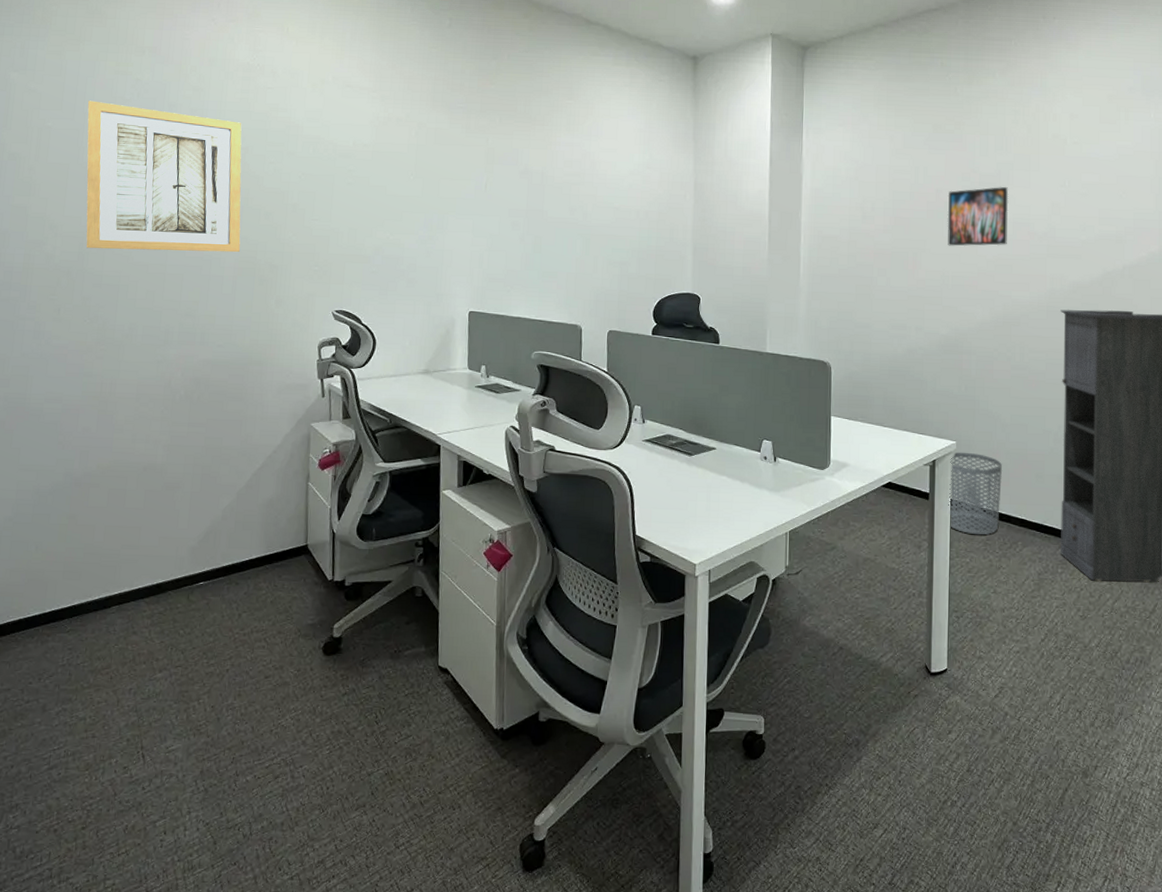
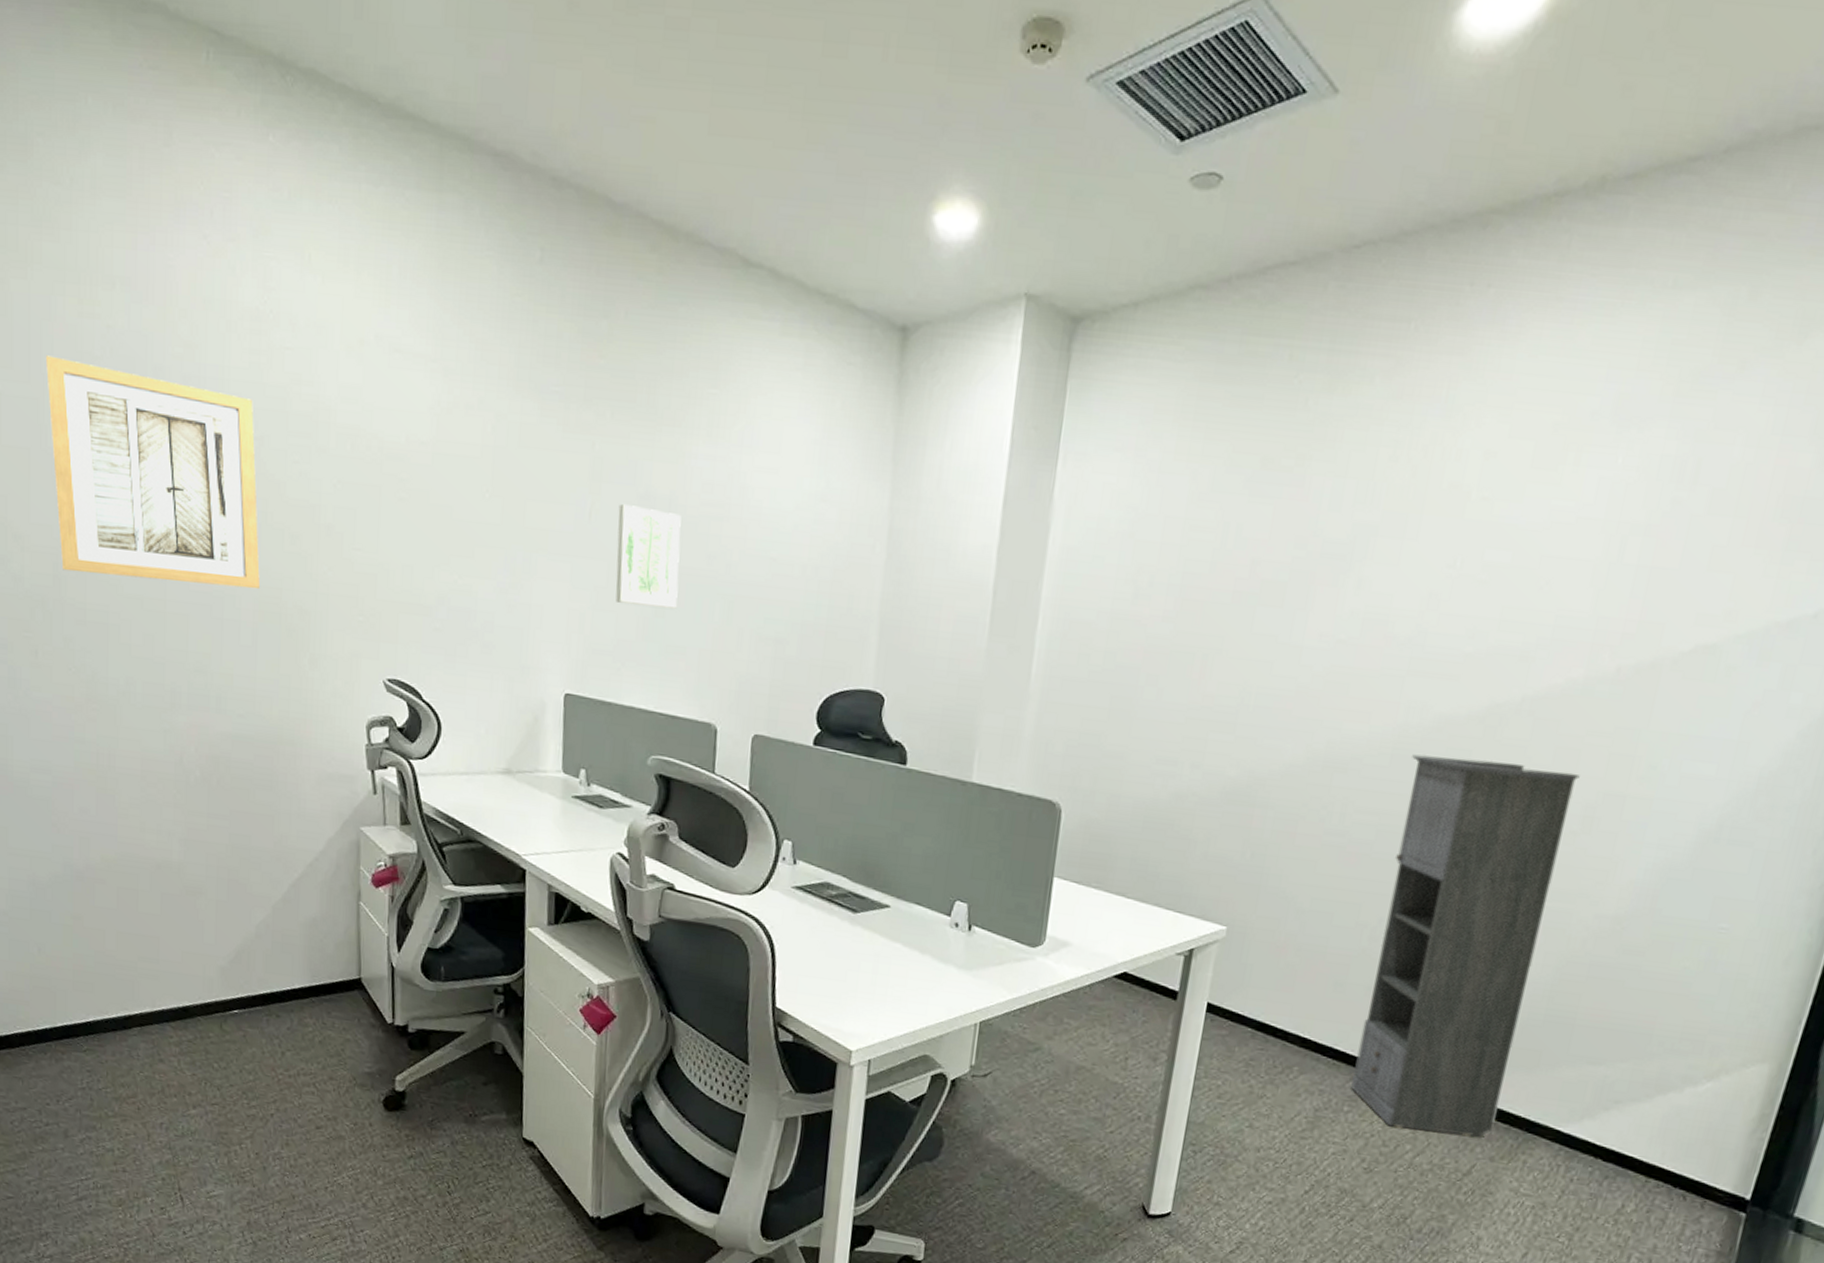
wall art: none [505,178,551,246] -> present [615,504,682,609]
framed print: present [947,186,1009,246] -> none [1256,561,1364,653]
waste bin: present [948,452,1003,535] -> none [1201,941,1288,1053]

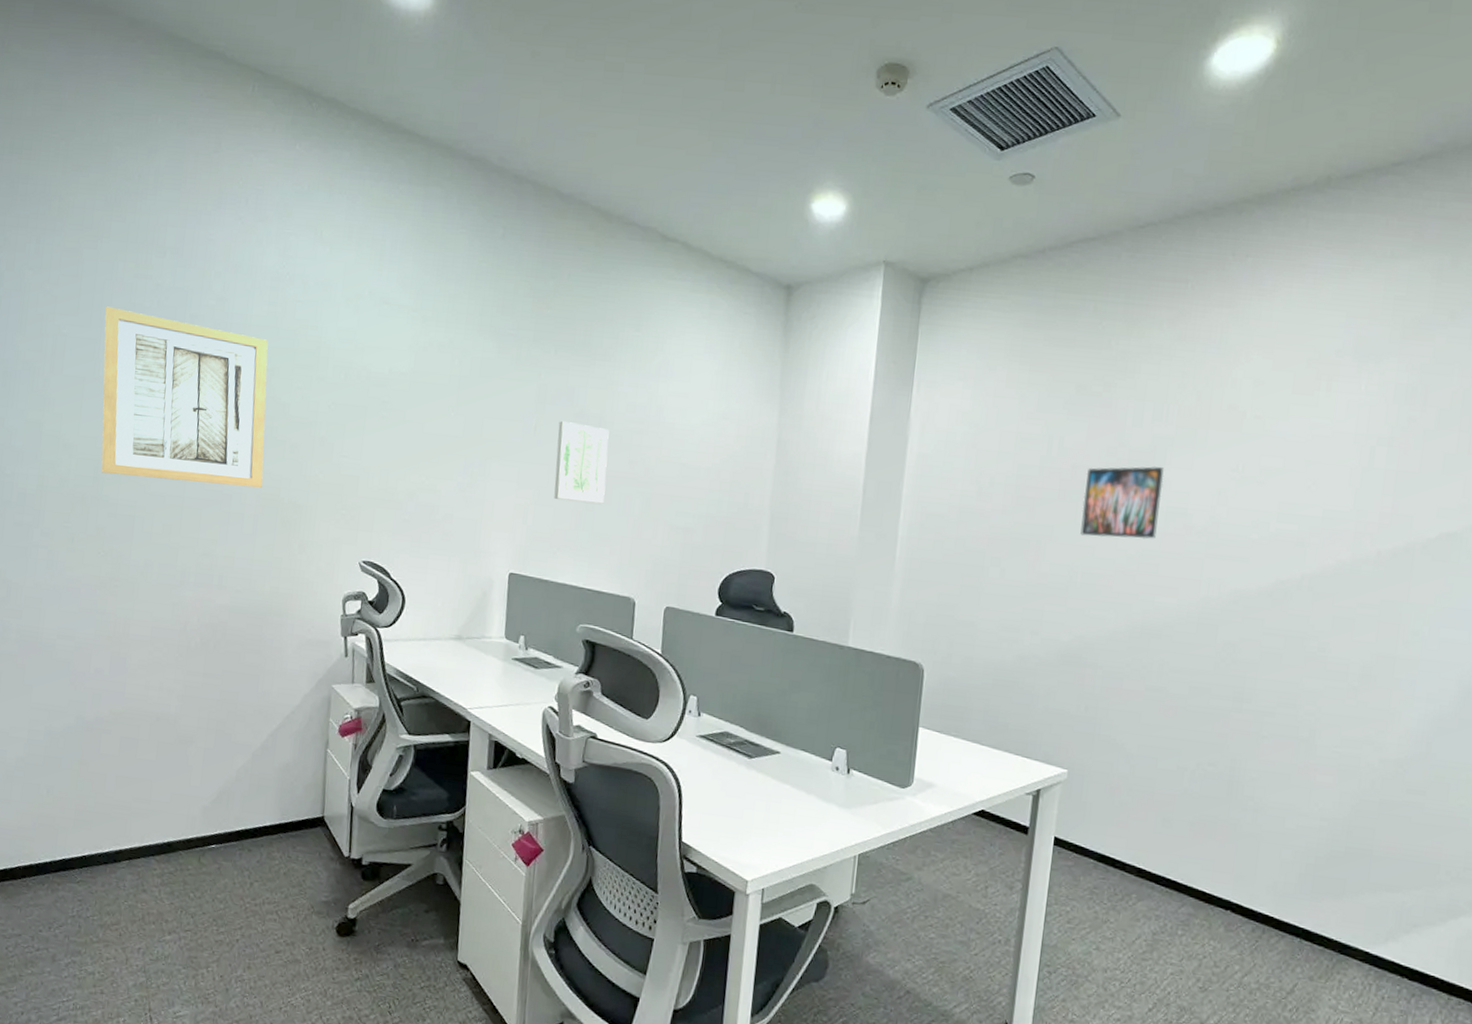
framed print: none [1256,561,1364,653] -> present [1080,466,1164,540]
storage cabinet: present [1351,754,1580,1137] -> none [1183,623,1355,958]

